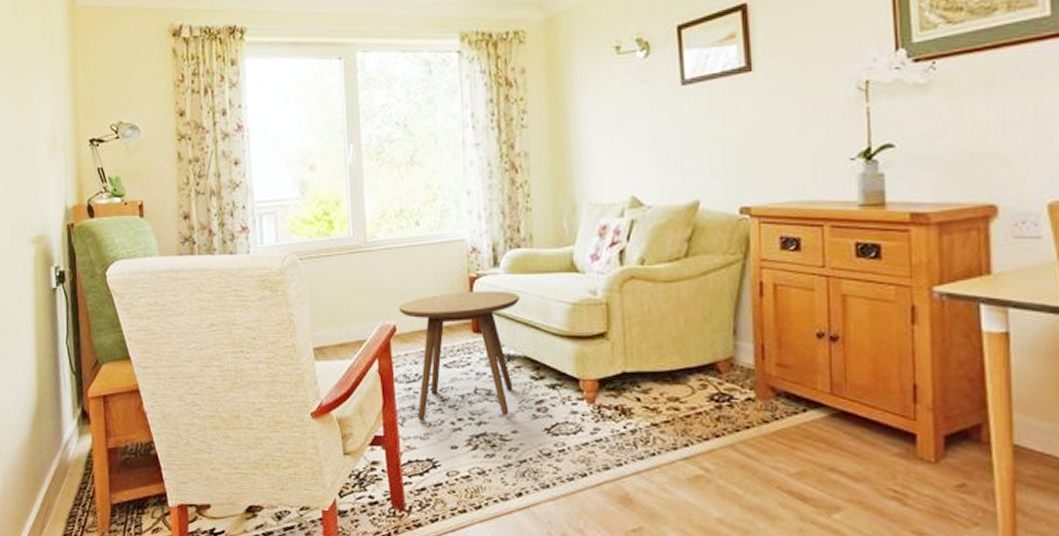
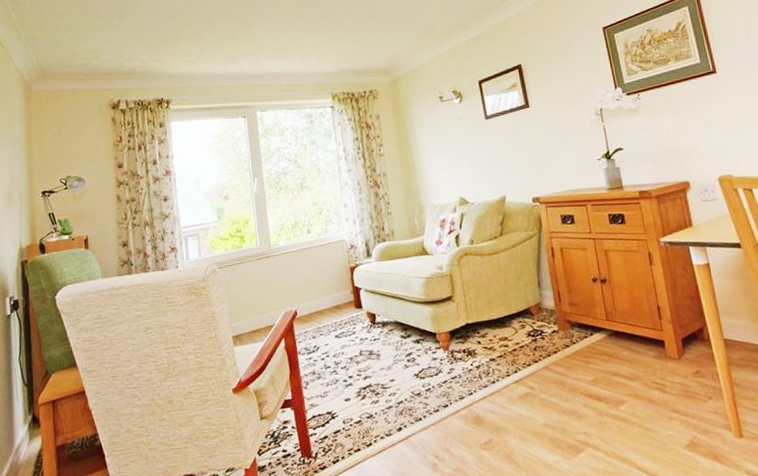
side table: present [399,290,520,421] -> none [299,274,389,383]

